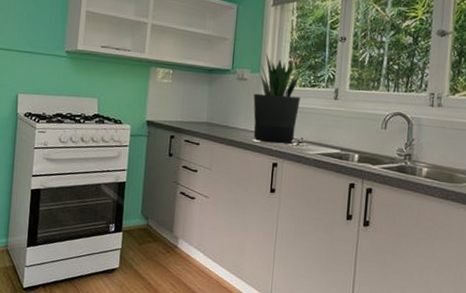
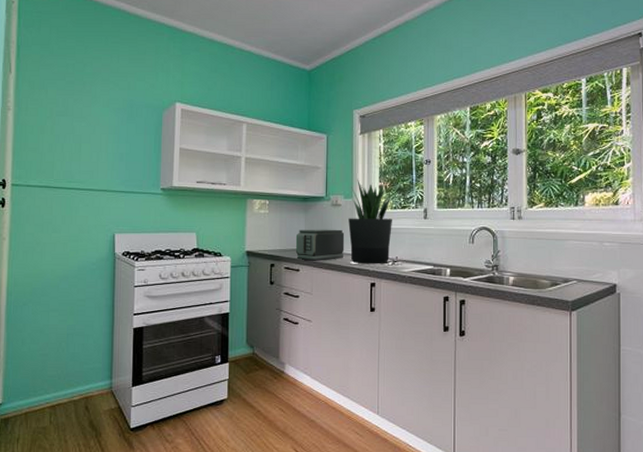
toaster: none [197,102,249,136] -> present [295,229,345,261]

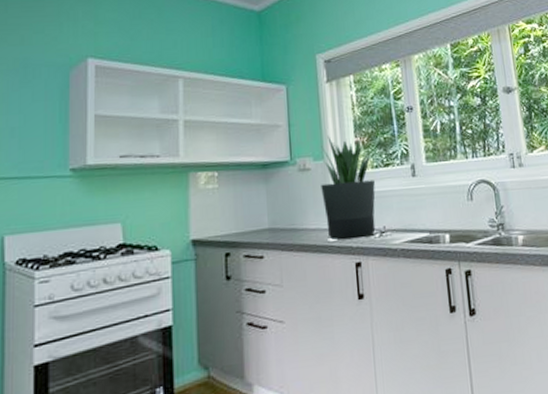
toaster: present [295,229,345,261] -> none [255,199,319,244]

